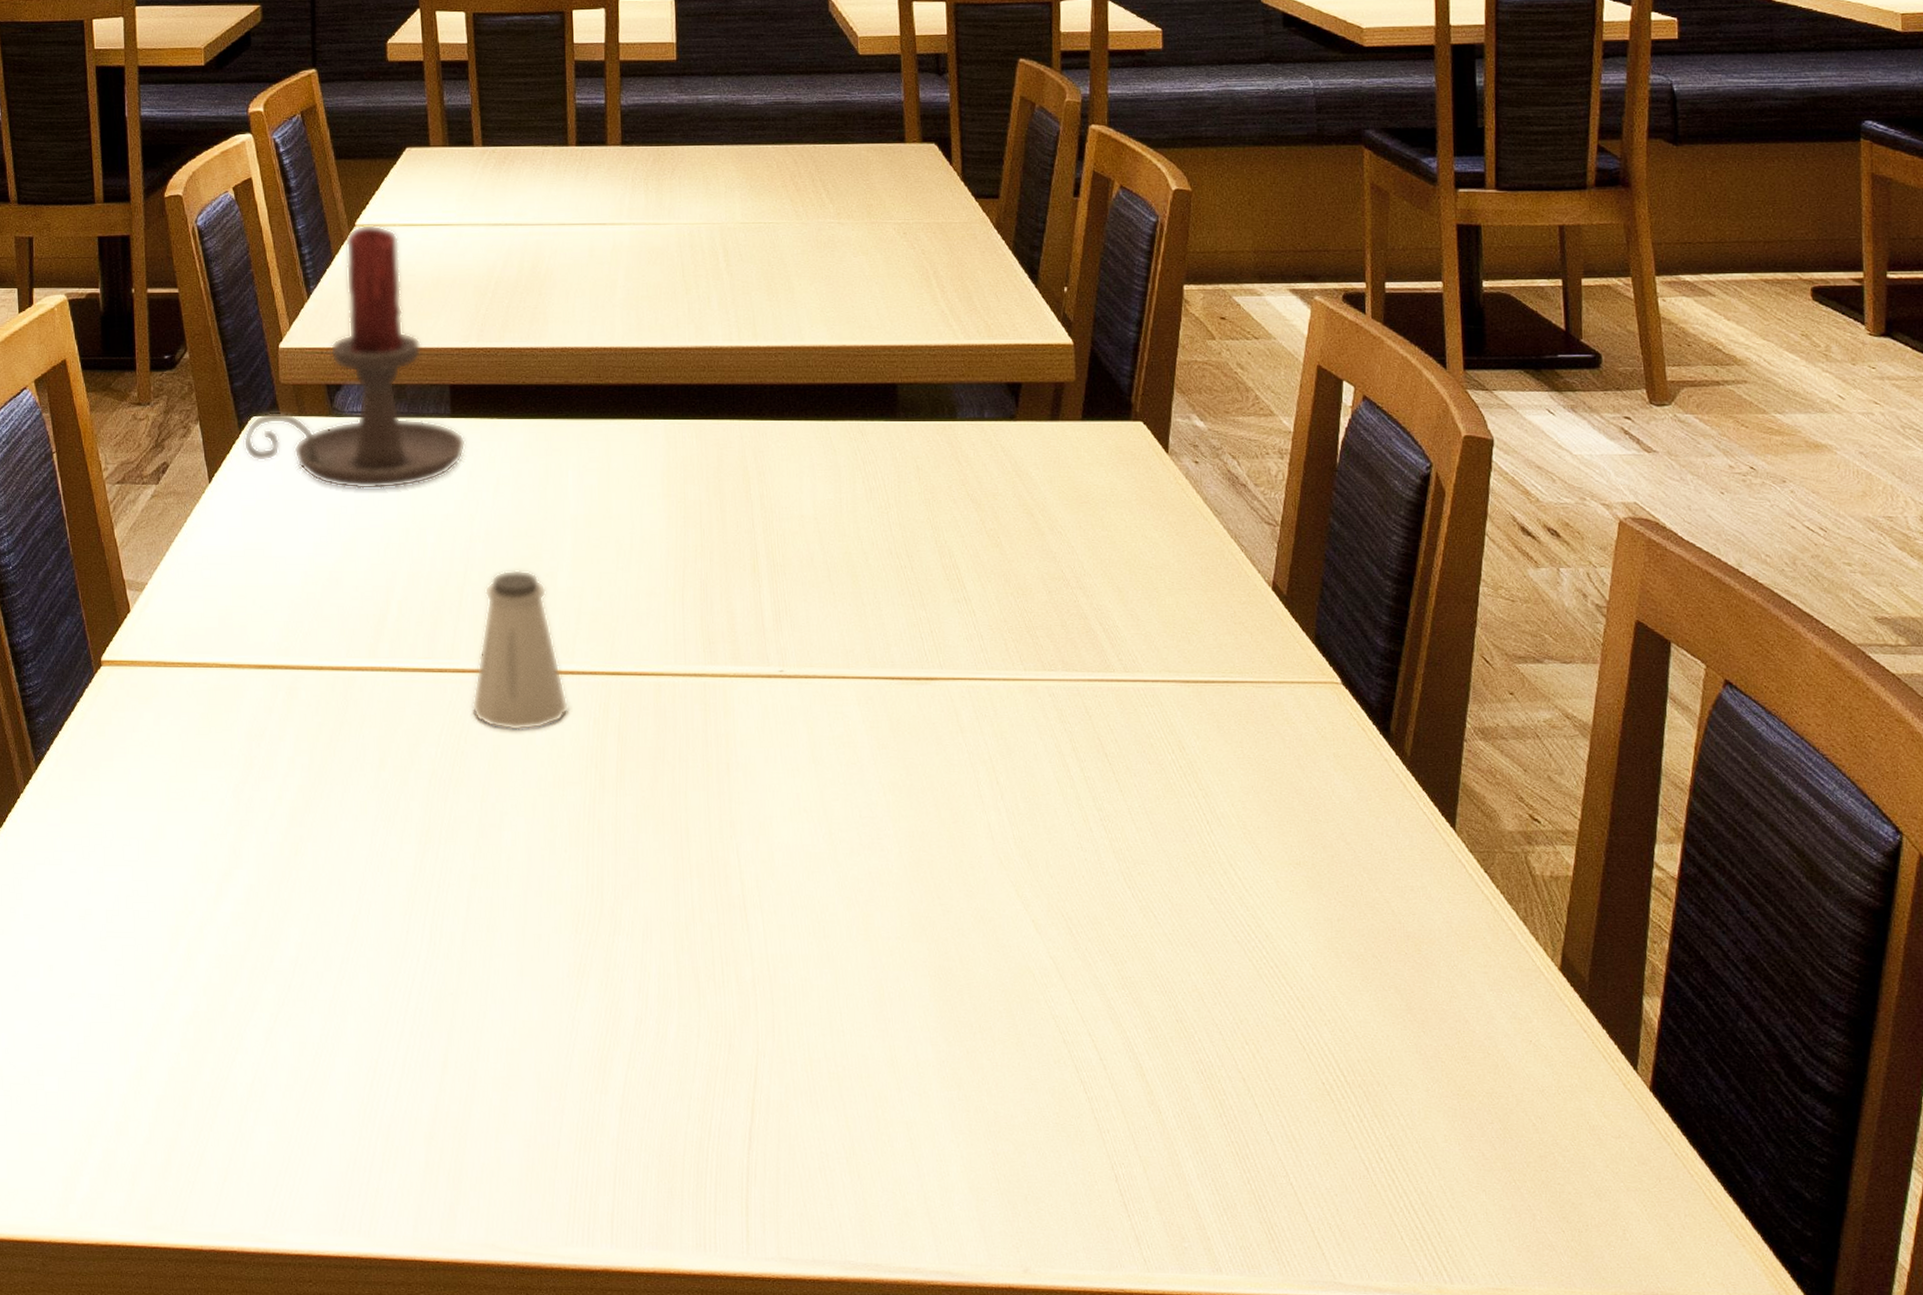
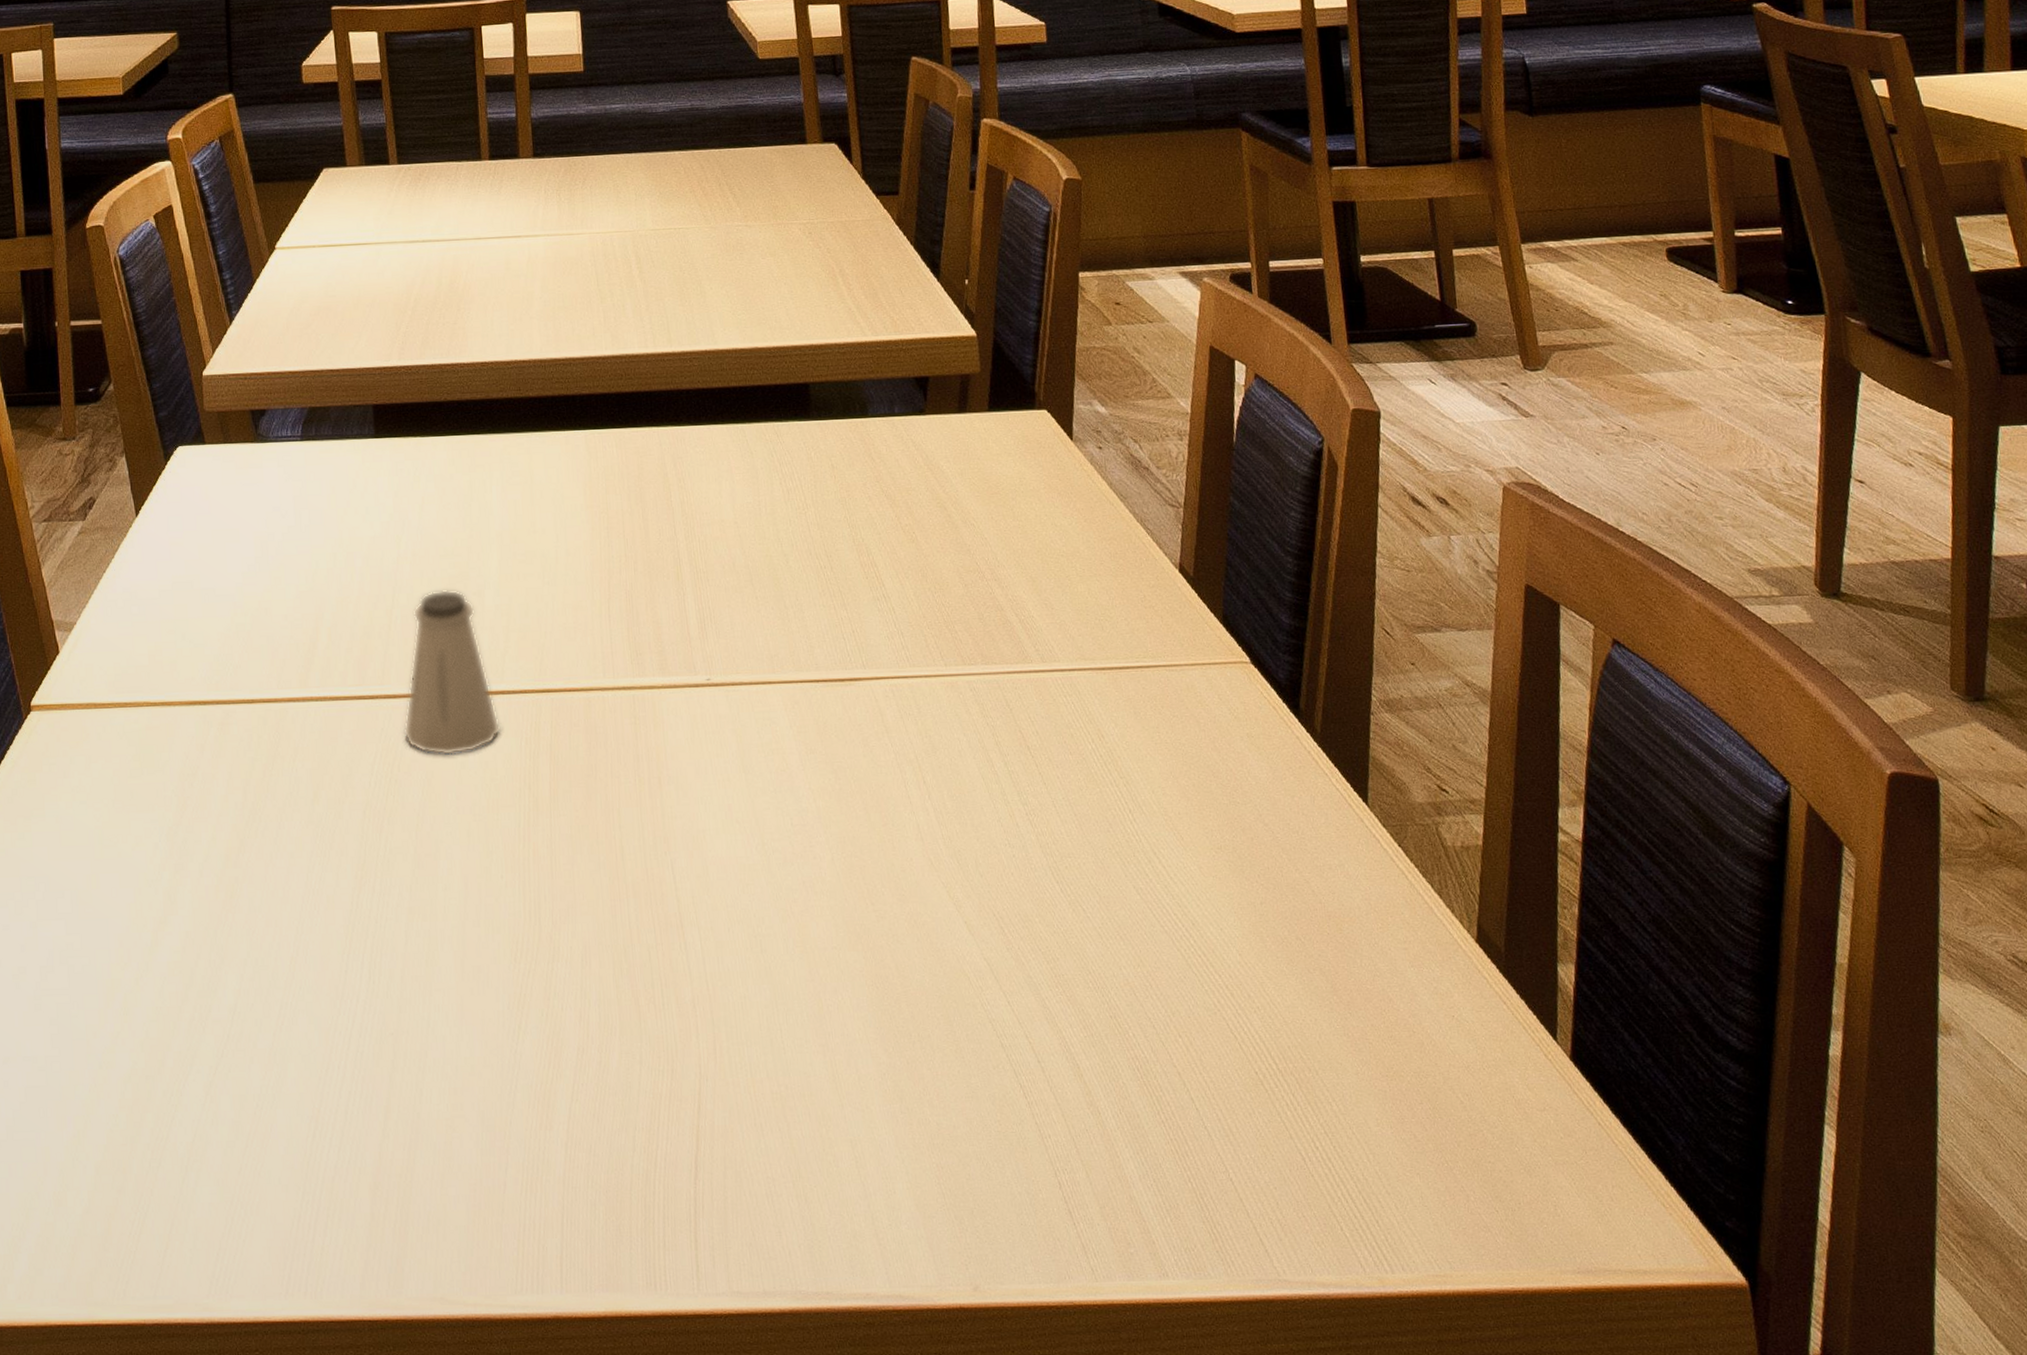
candle holder: present [243,224,466,490] -> none [169,246,390,516]

